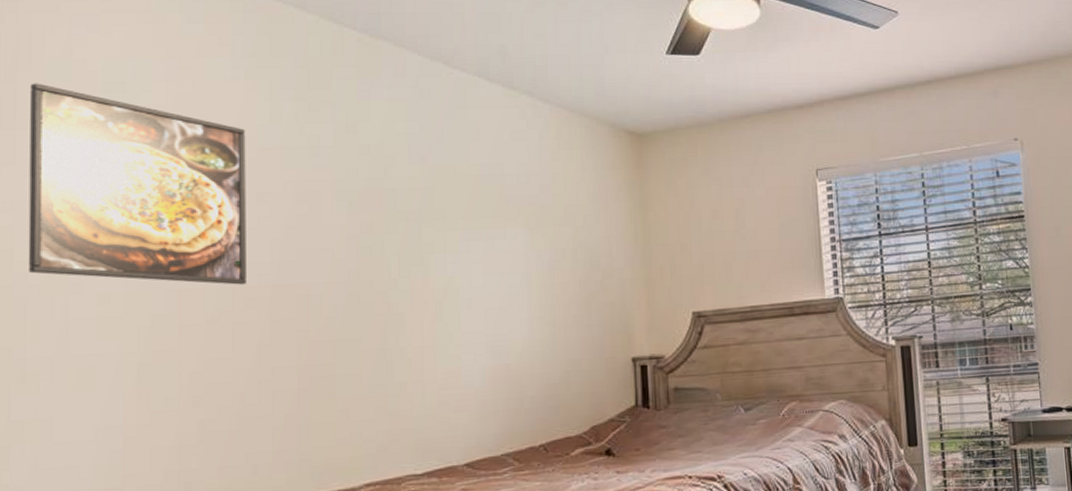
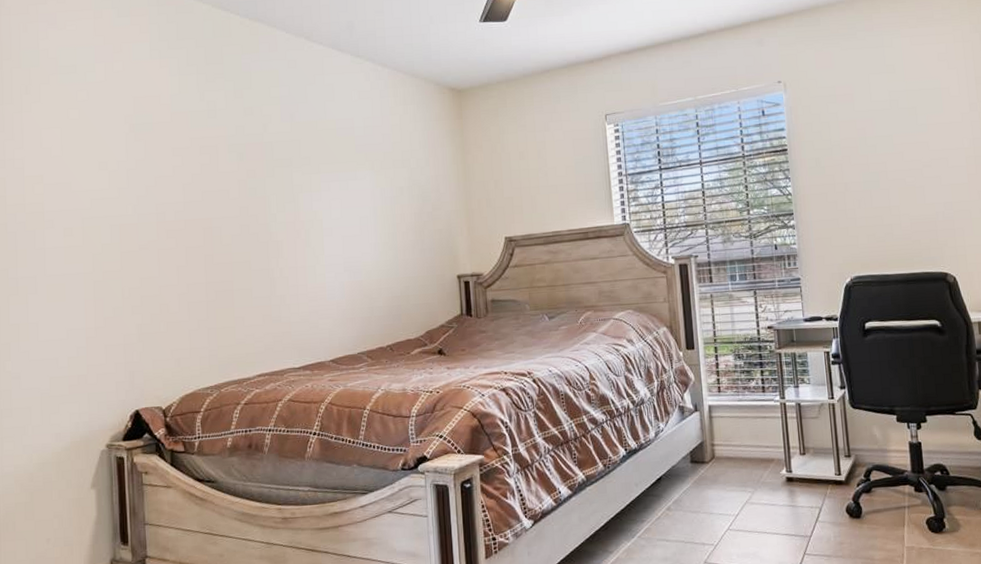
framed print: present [27,83,246,285] -> none [12,68,167,220]

